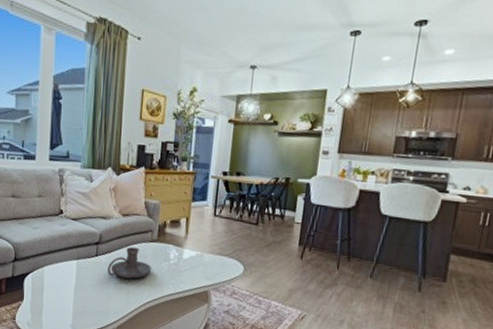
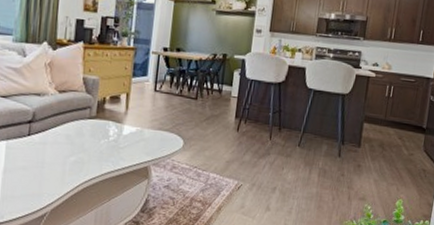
candle holder: present [108,246,151,279] -> none [41,124,89,158]

